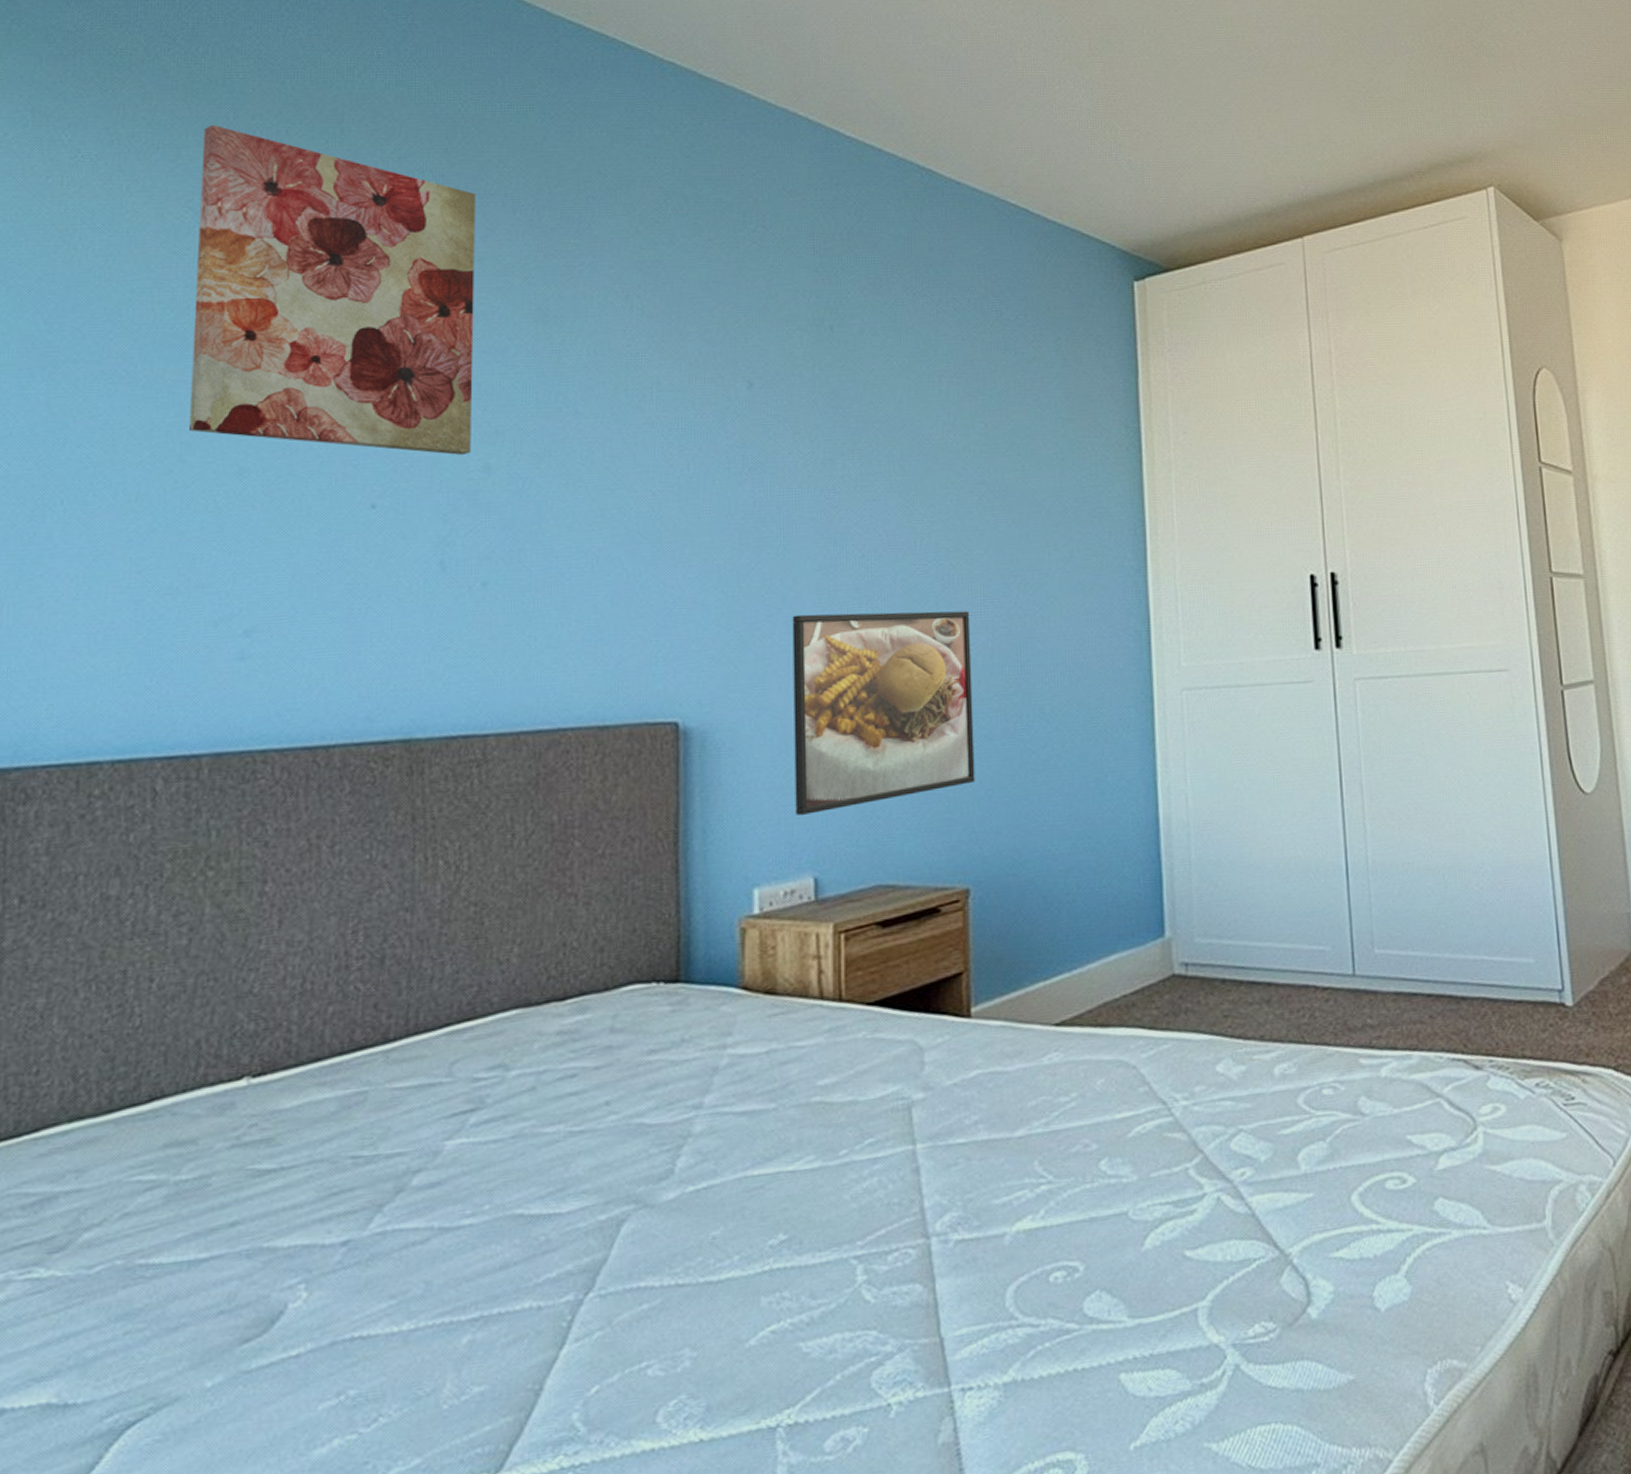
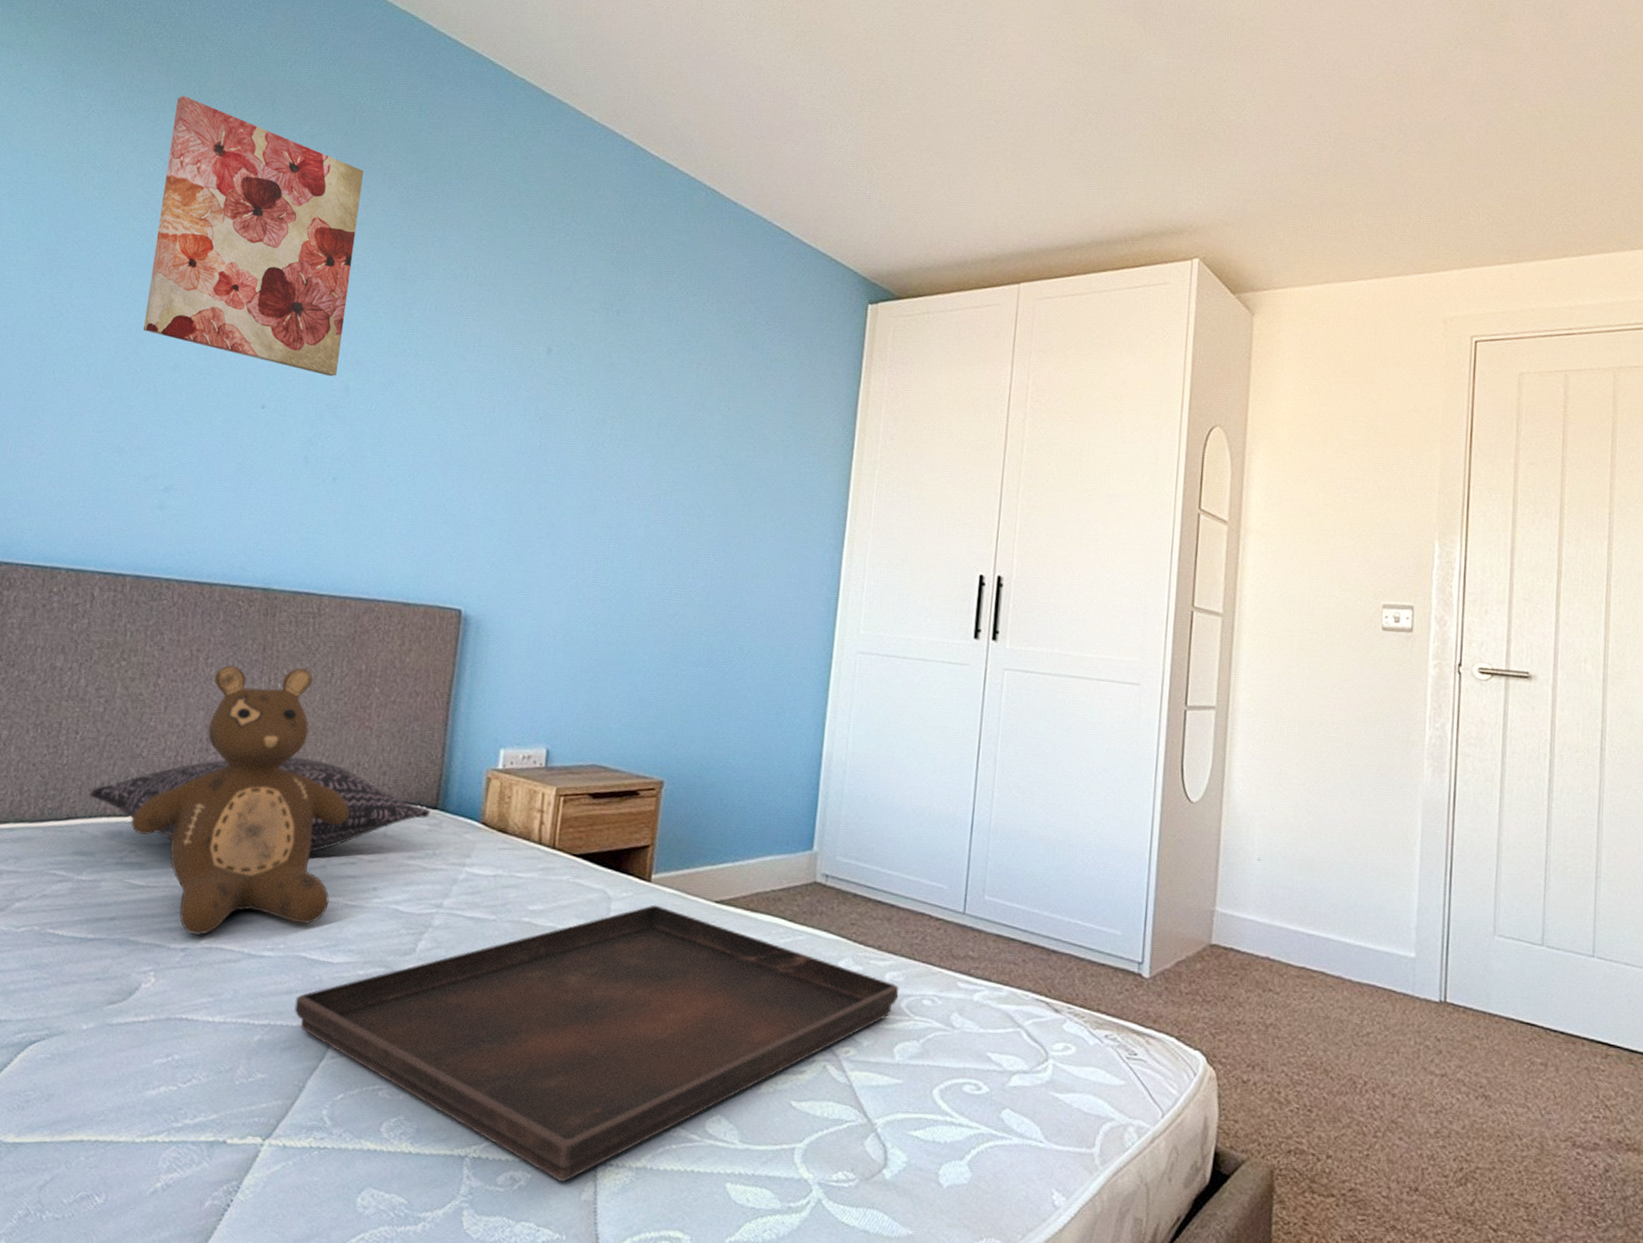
pillow: none [178,950,671,1100] -> present [88,756,431,853]
teddy bear: none [246,835,560,1220] -> present [131,665,350,935]
serving tray: none [515,1044,1294,1427] -> present [294,904,899,1182]
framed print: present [792,610,975,815] -> none [539,540,695,700]

